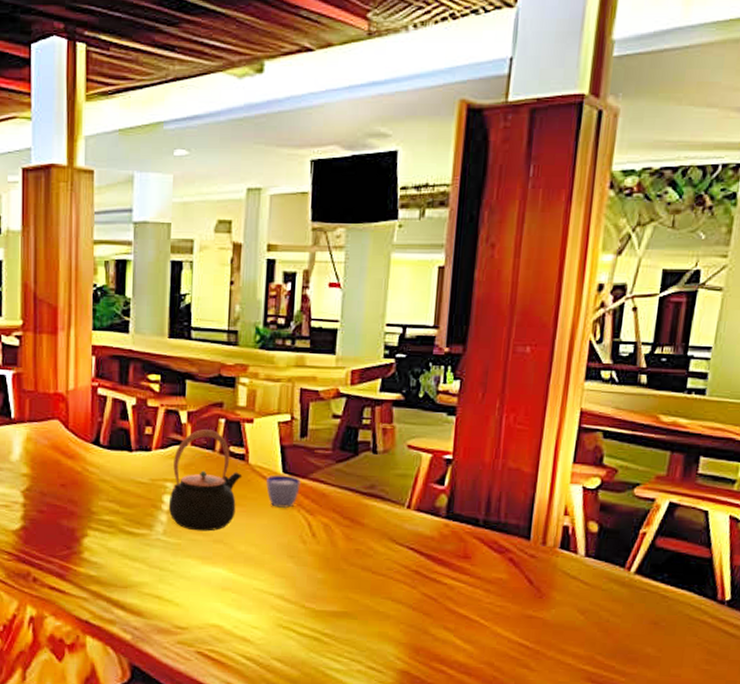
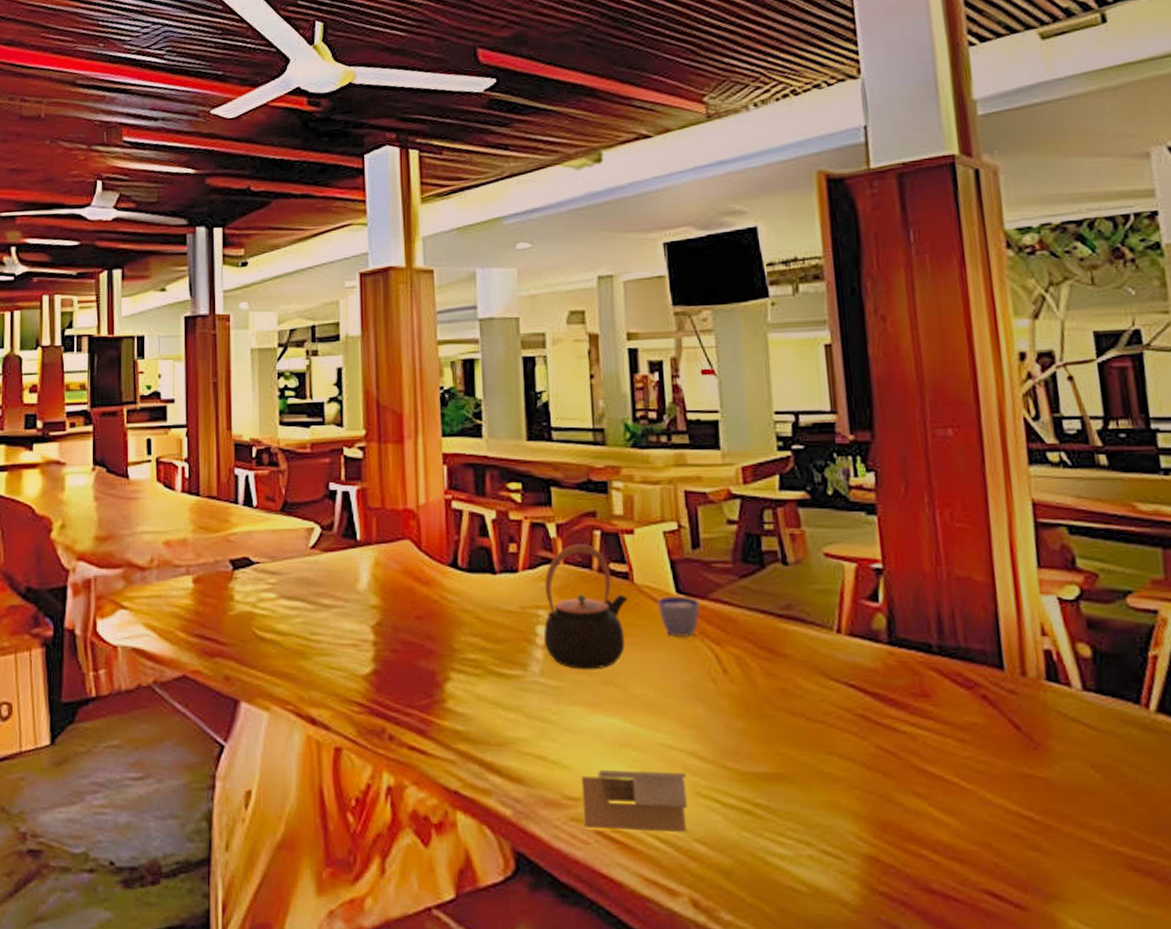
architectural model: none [187,607,273,653] -> present [581,770,687,832]

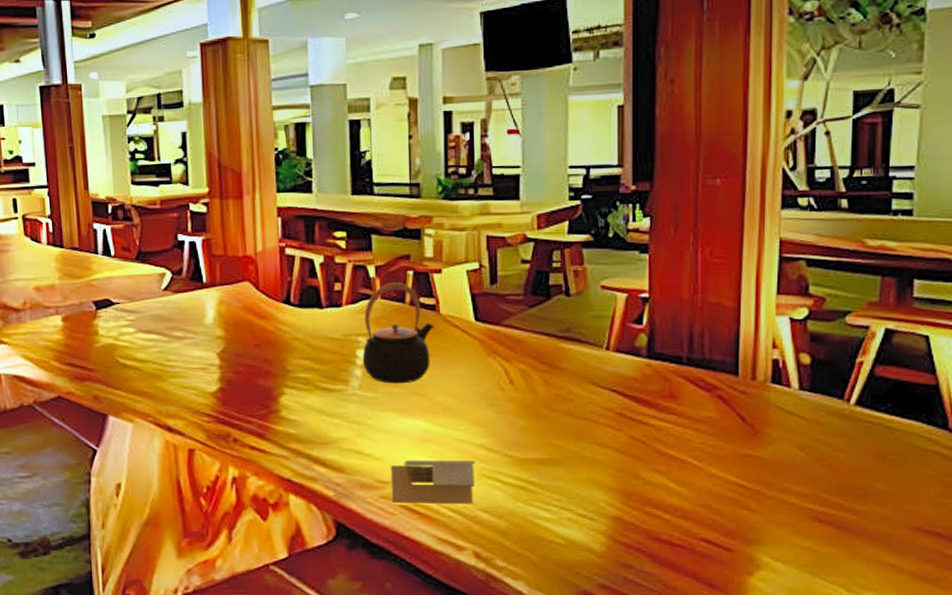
cup: present [658,596,700,639] -> none [459,323,494,357]

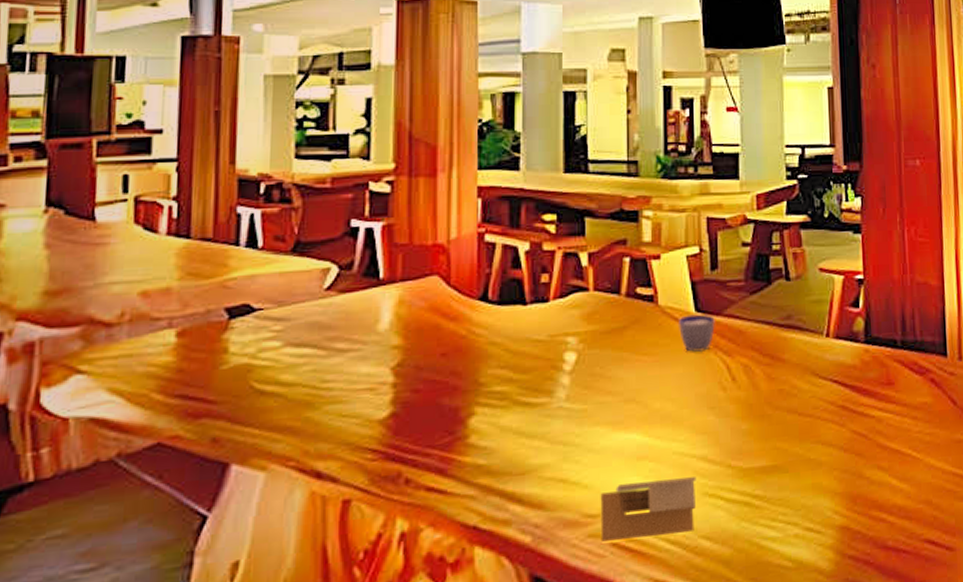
teapot: present [362,282,435,384] -> none [570,271,653,392]
cup: none [459,323,494,357] -> present [679,314,715,353]

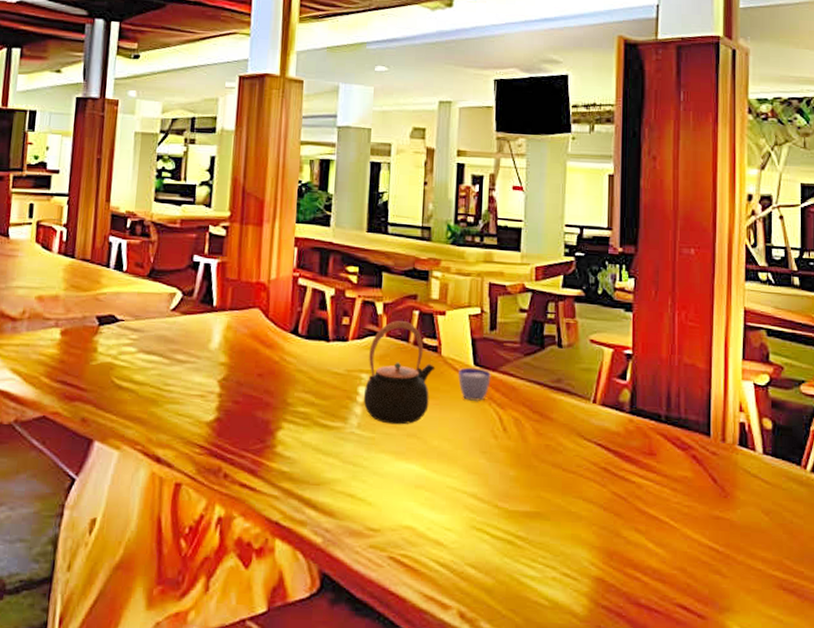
teapot: none [570,271,653,392] -> present [363,321,436,425]
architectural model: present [600,477,697,542] -> none [380,507,466,558]

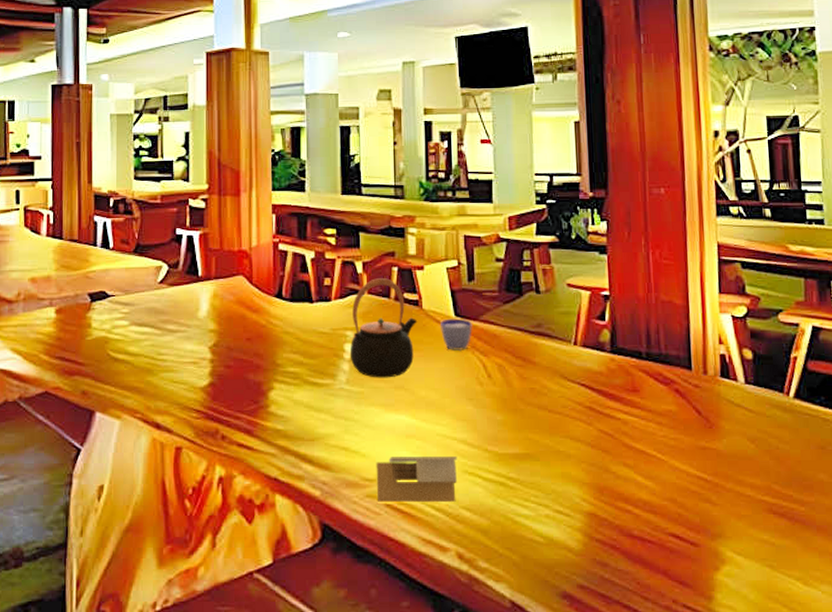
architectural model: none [380,507,466,558] -> present [376,456,457,502]

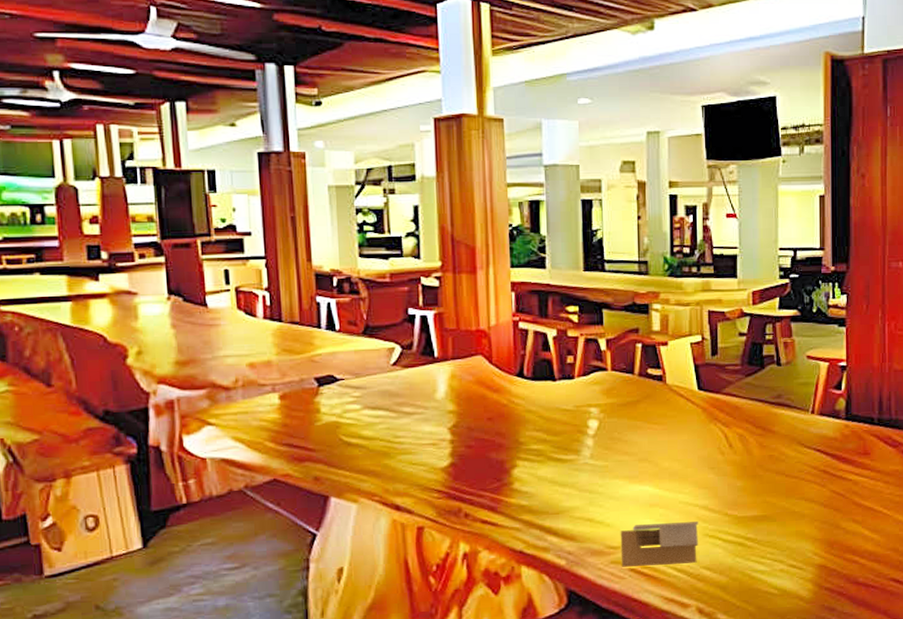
teapot: present [349,278,418,378] -> none [593,355,662,452]
cup: present [440,318,472,352] -> none [684,392,715,424]

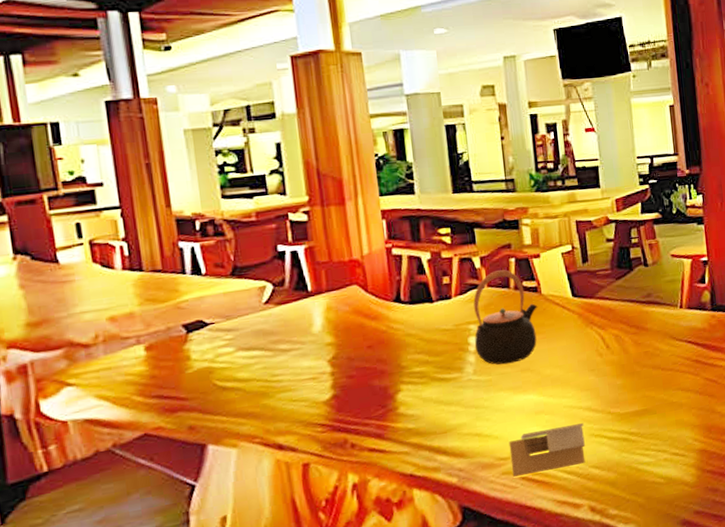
teapot: none [593,355,662,452] -> present [473,270,538,365]

